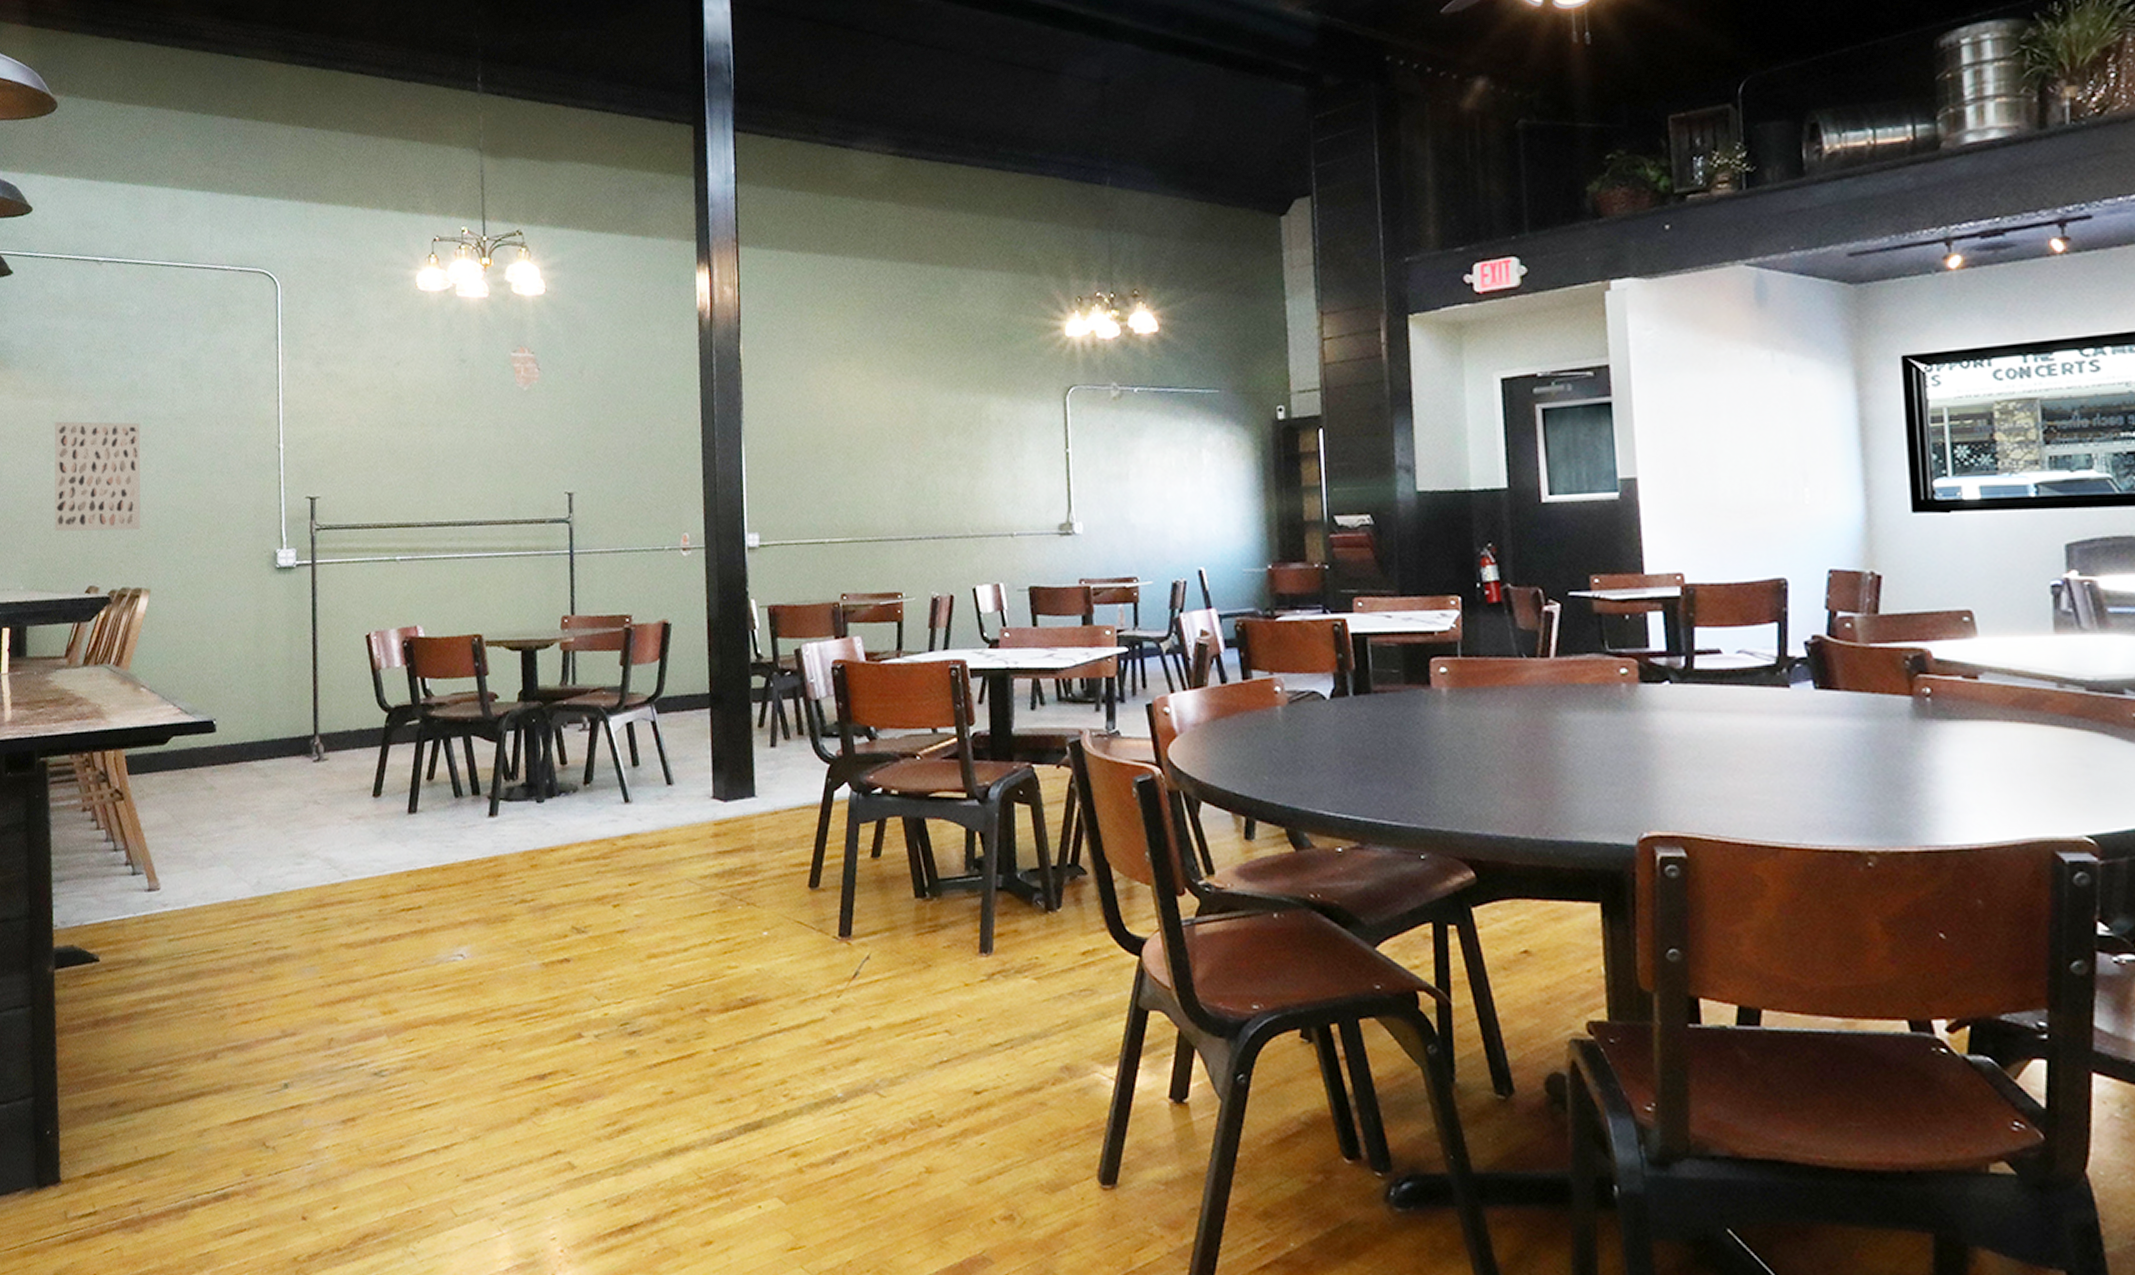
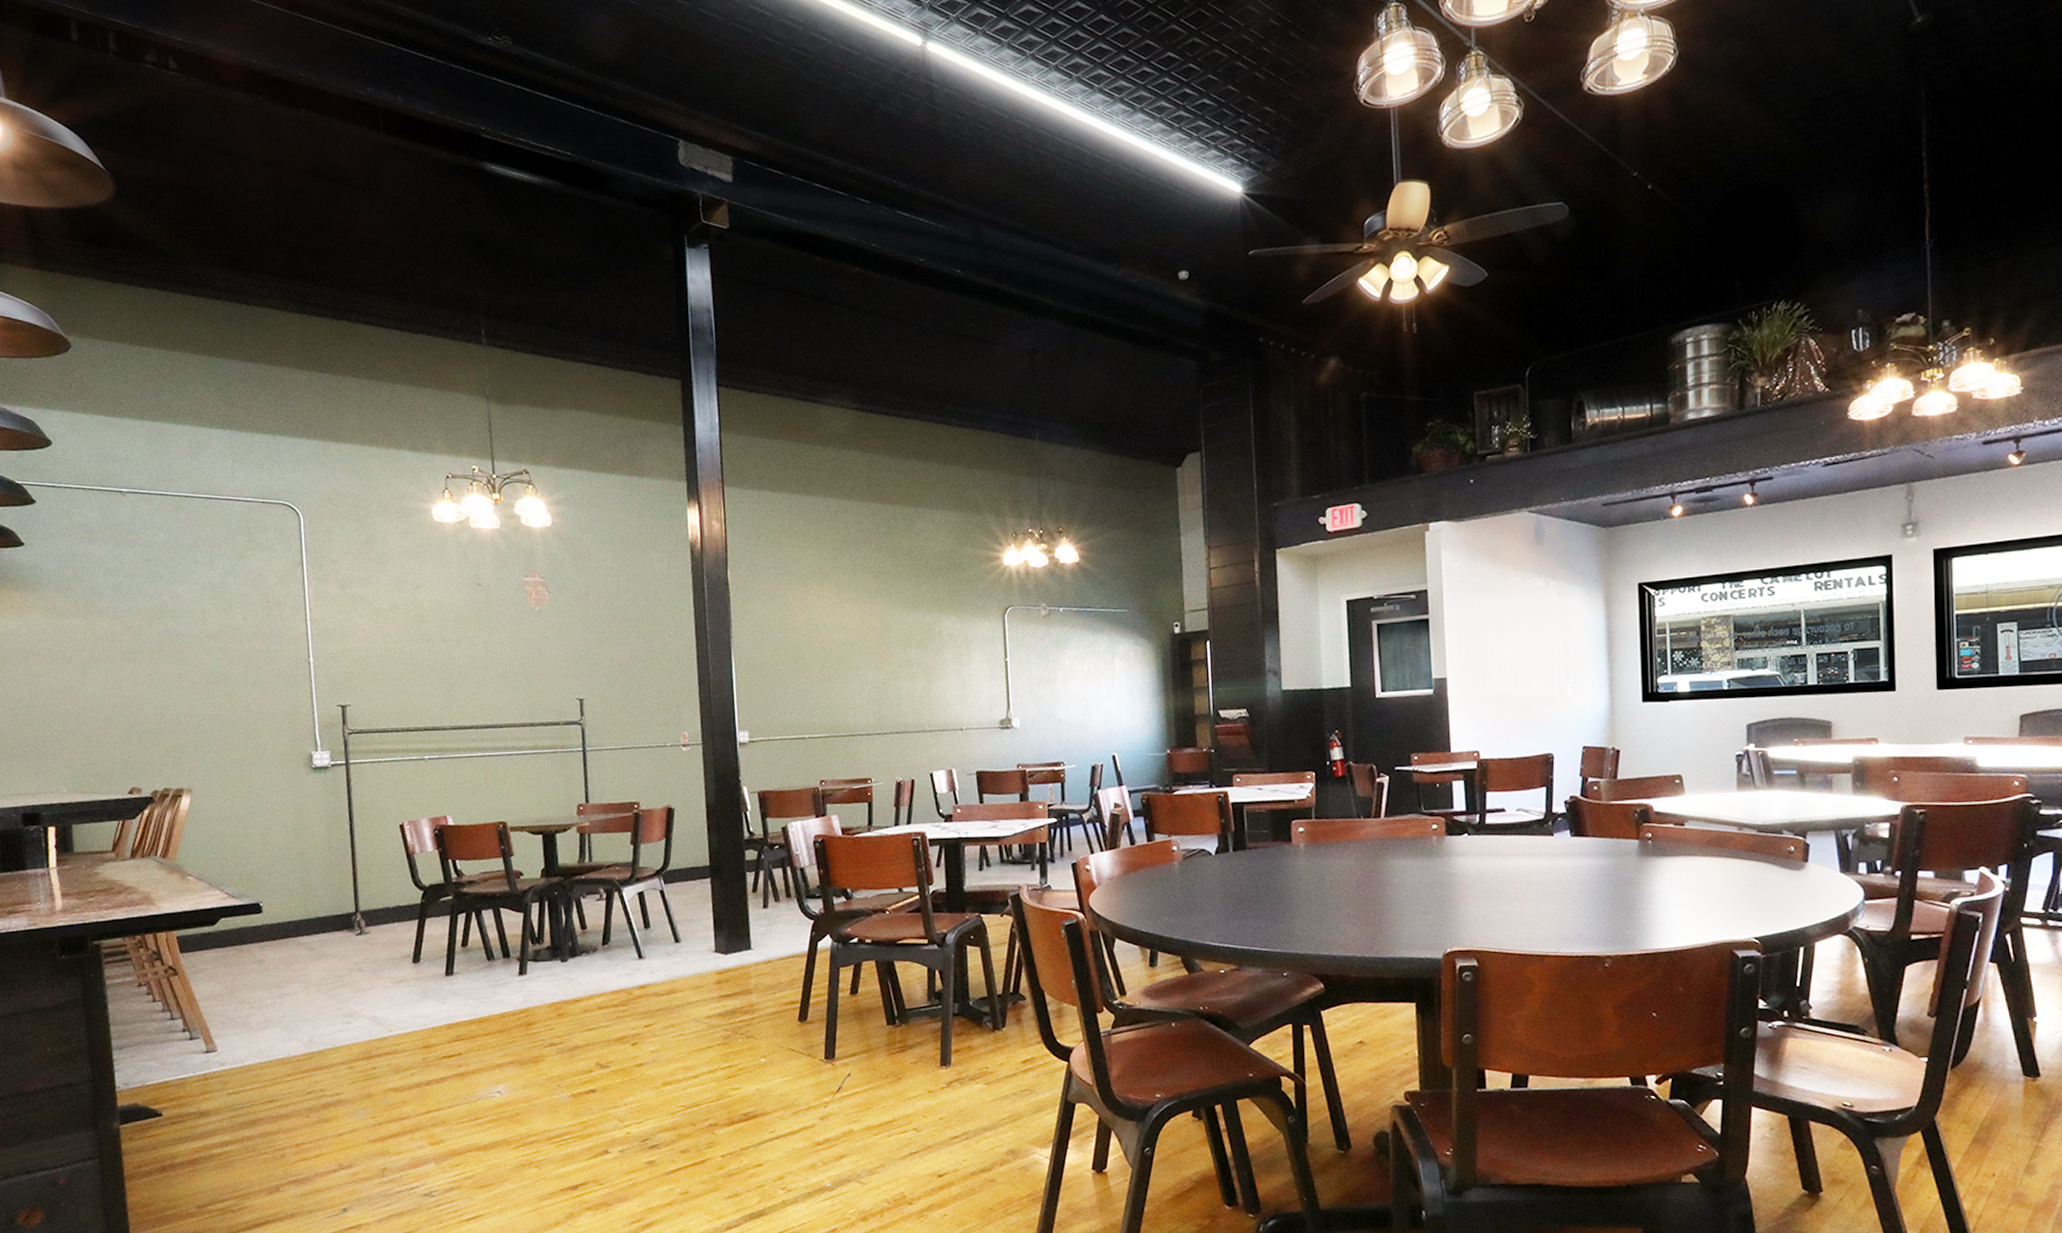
wall art: present [54,421,141,532] -> none [87,639,180,740]

